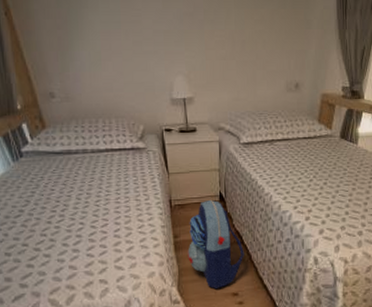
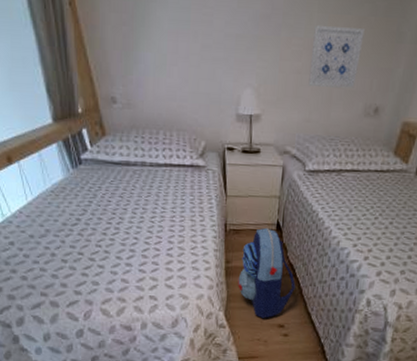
wall art: none [233,19,277,69] -> present [308,26,365,89]

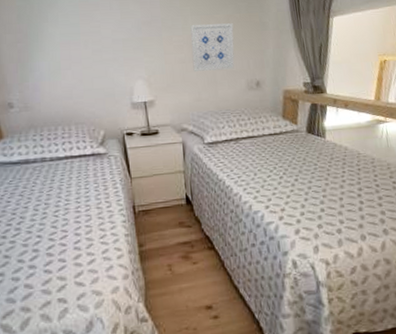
backpack: present [238,227,296,319] -> none [154,203,216,303]

